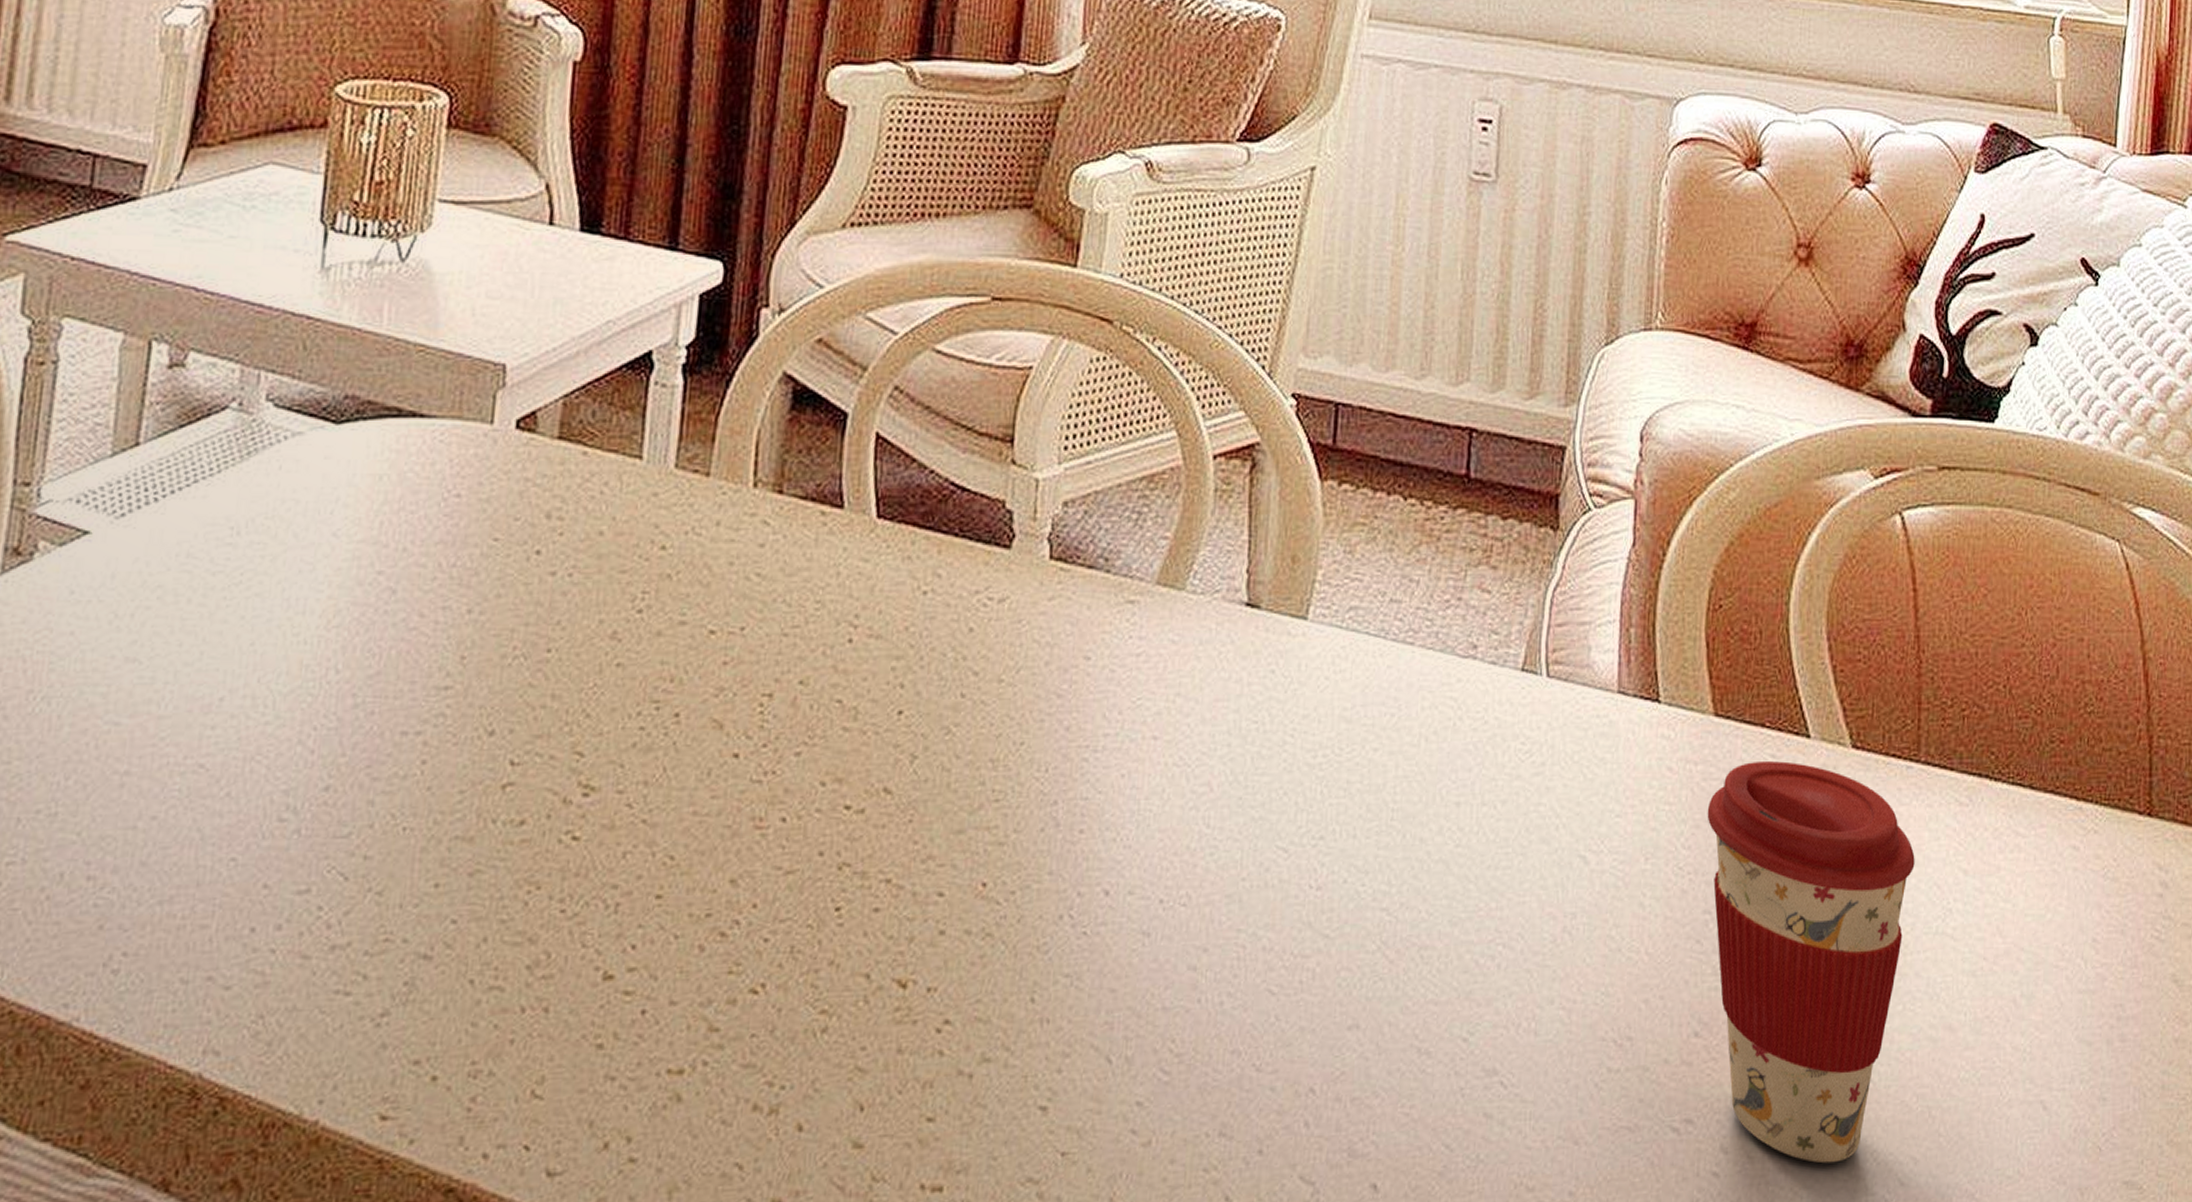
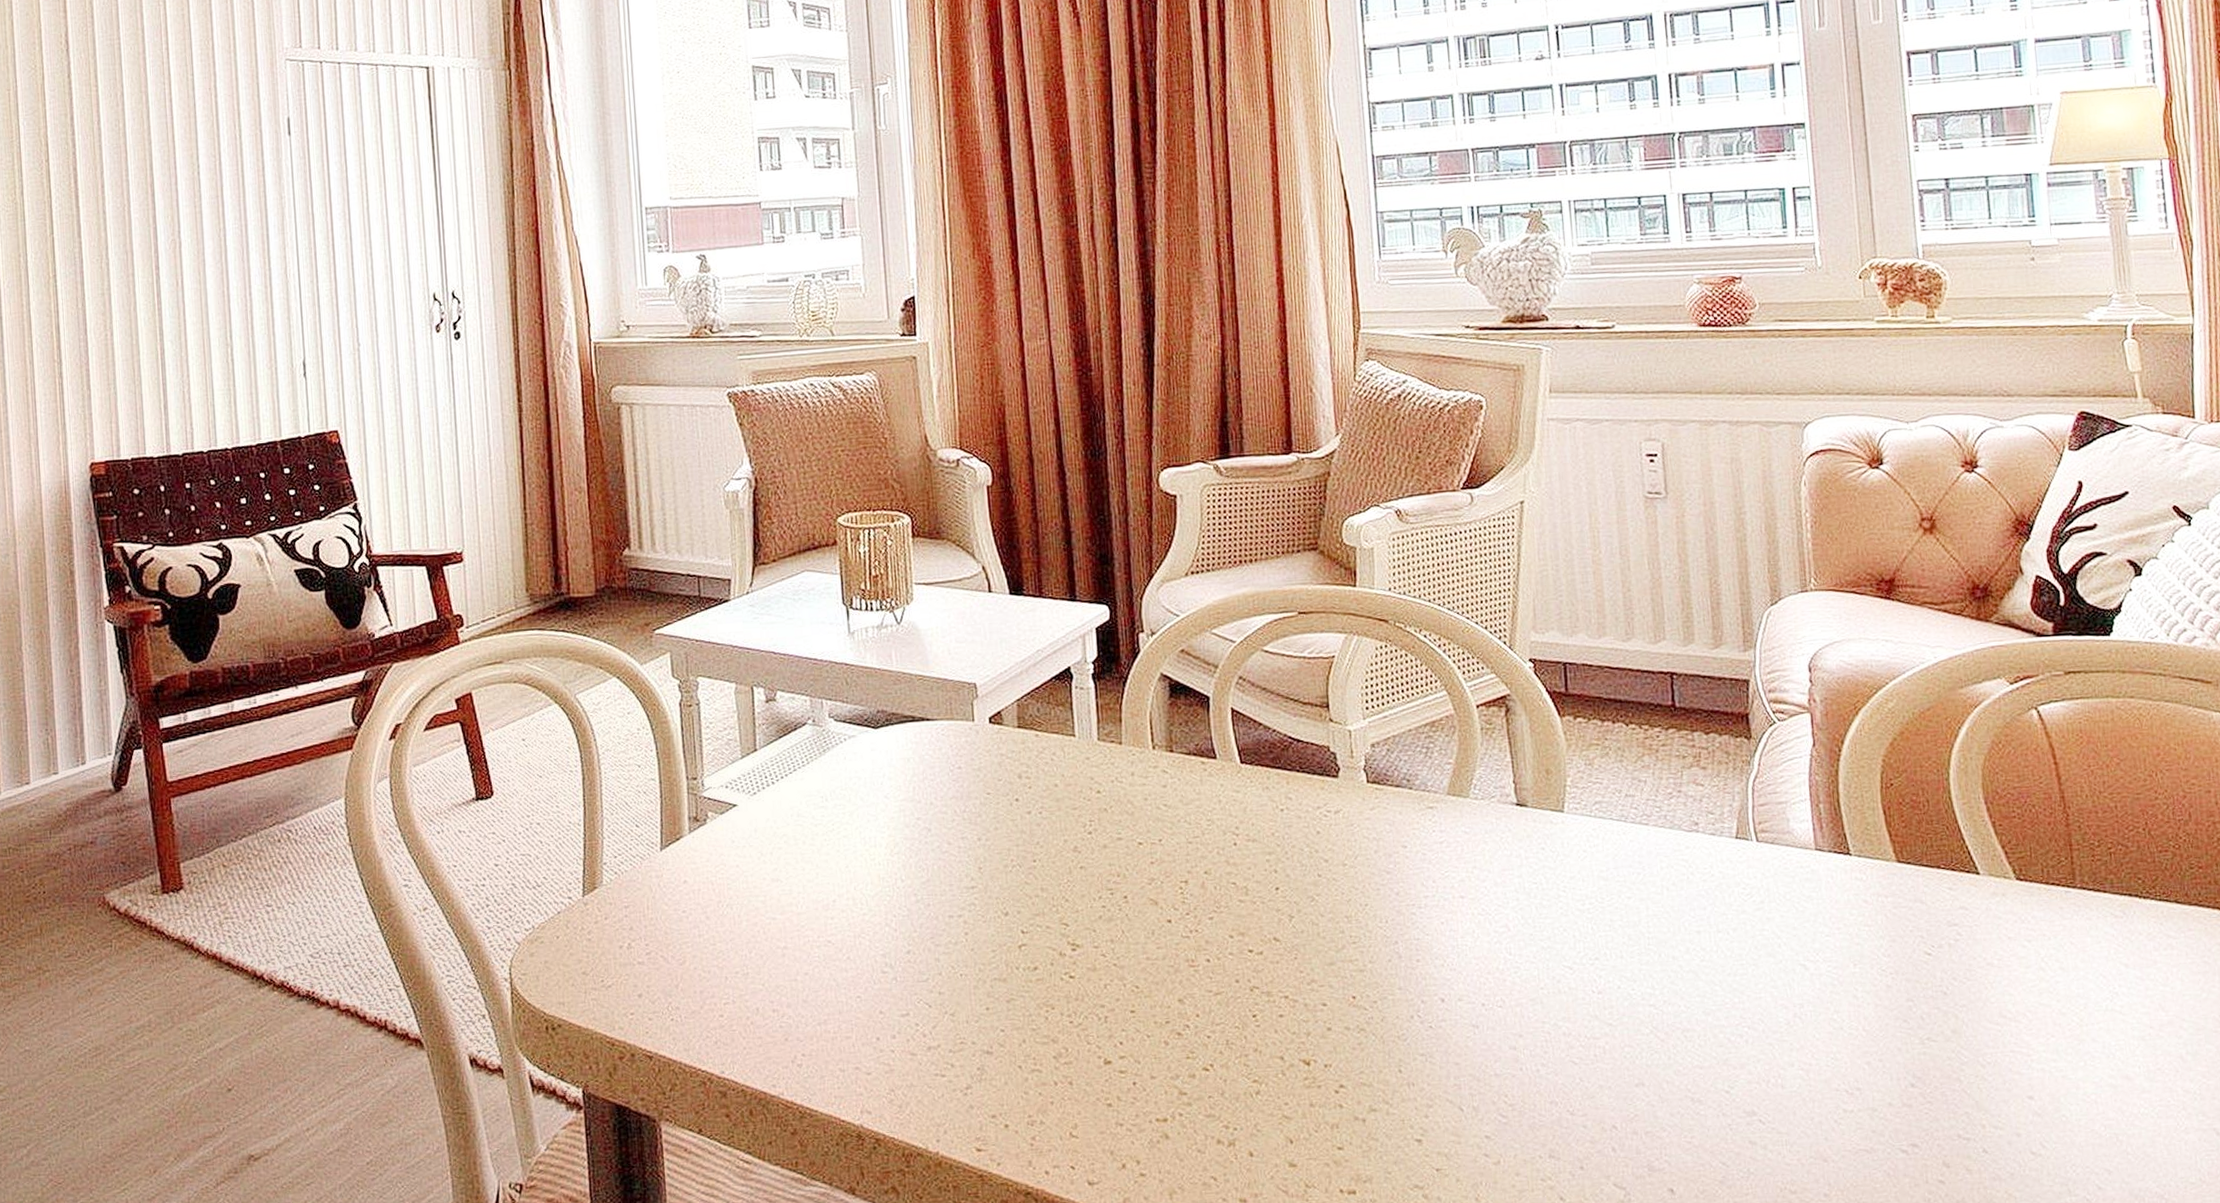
coffee cup: present [1707,760,1915,1164] -> none [1900,892,2082,1174]

